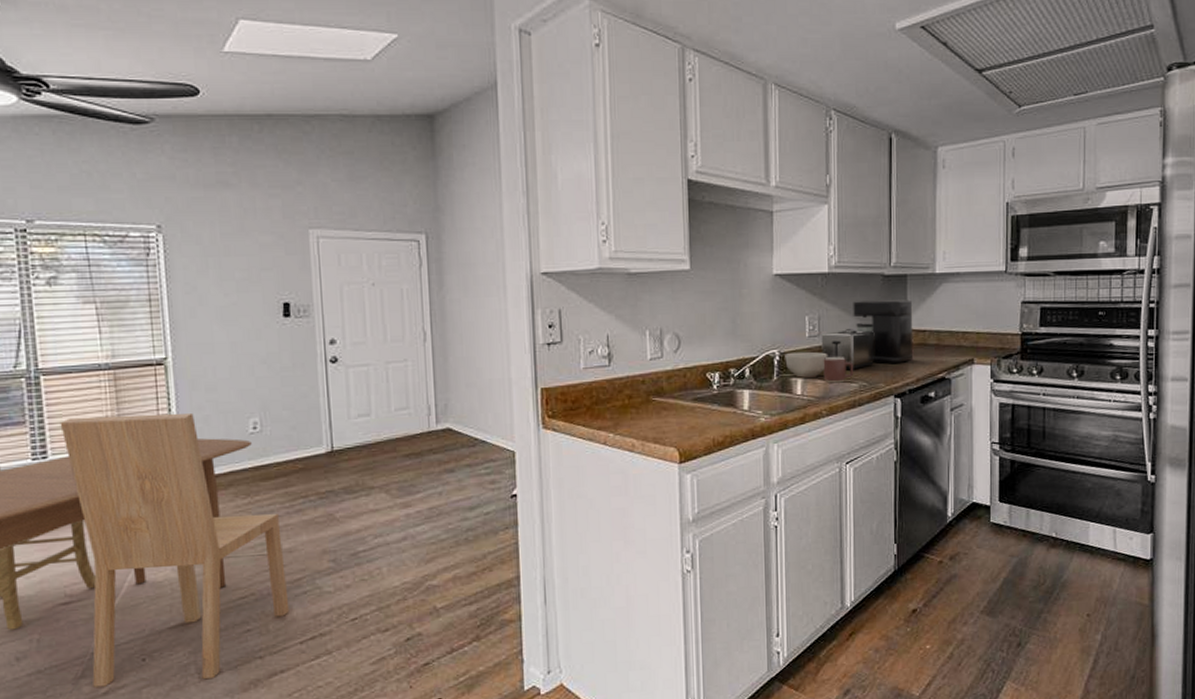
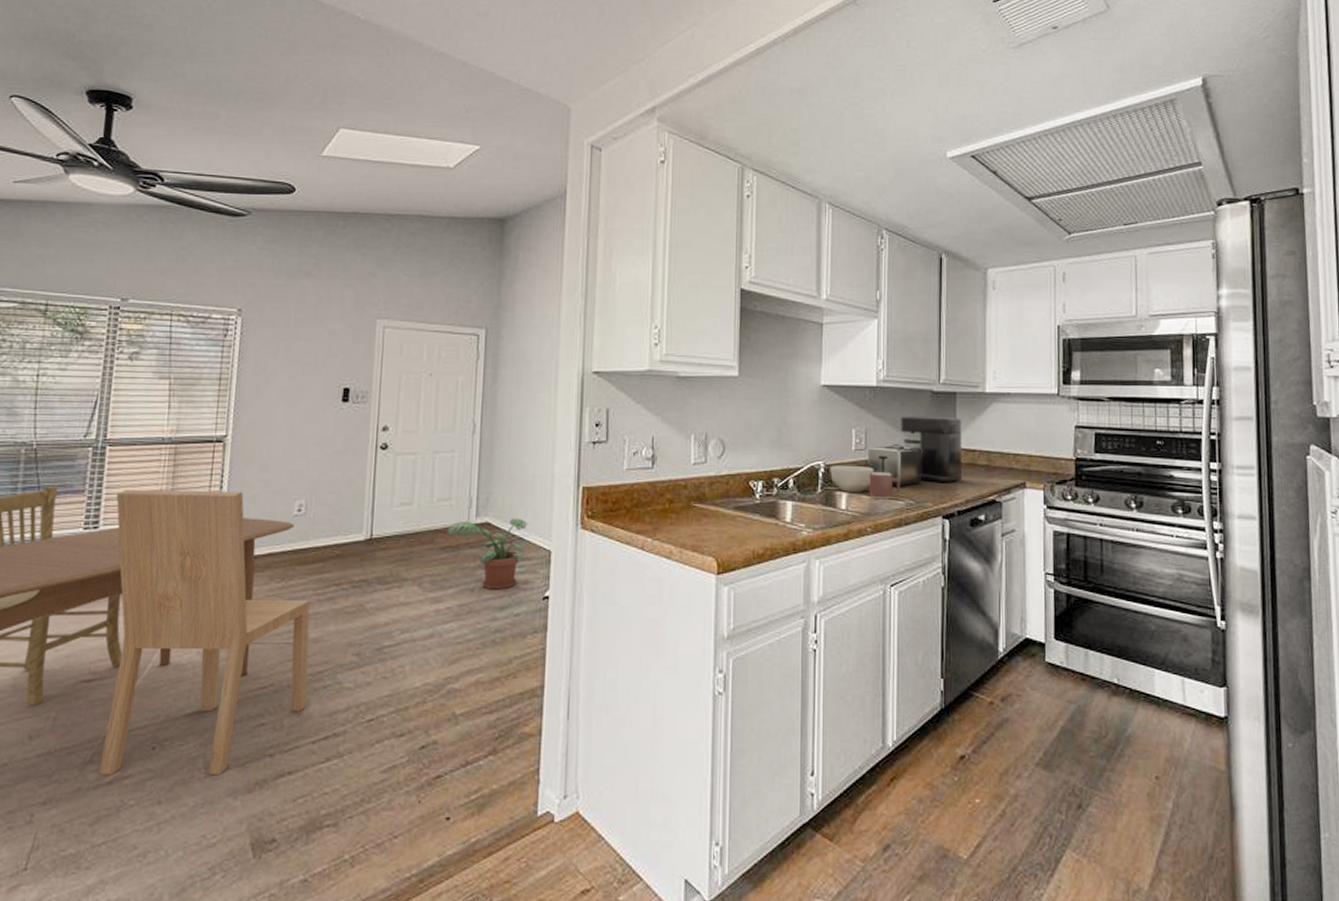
potted plant: none [408,422,490,492] -> present [446,518,528,590]

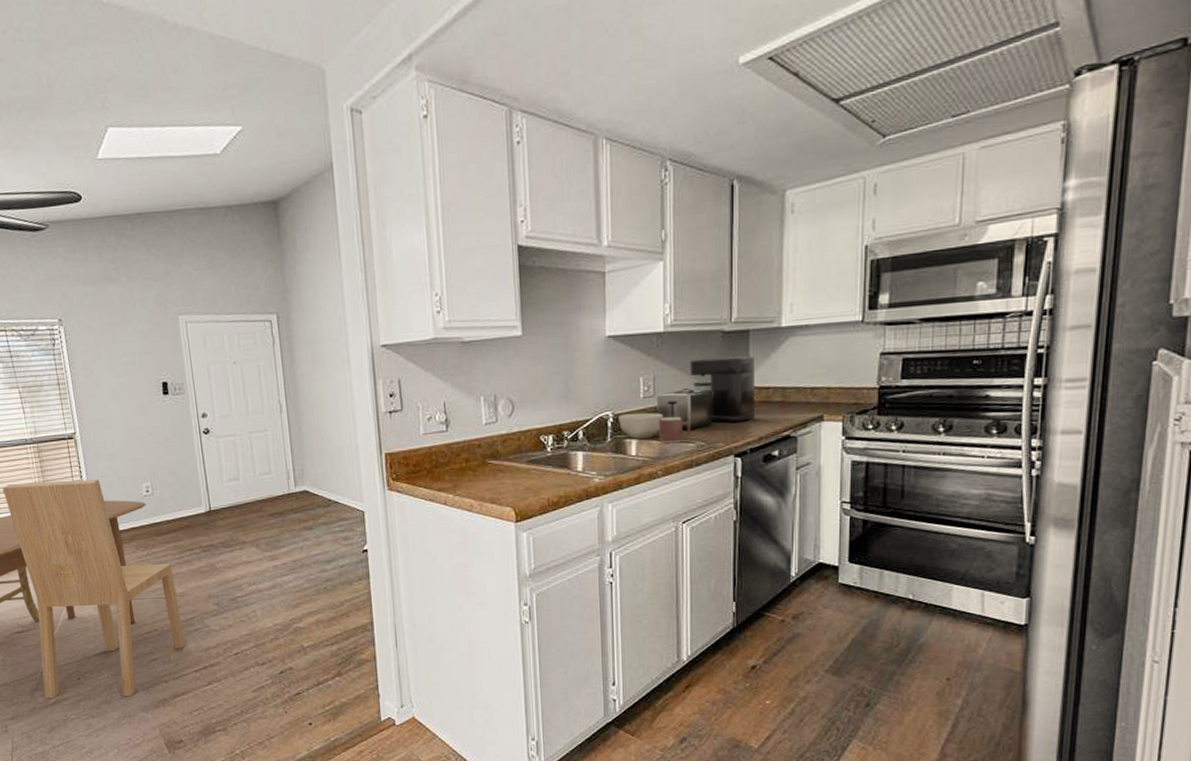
potted plant: present [446,518,528,590] -> none [272,485,341,547]

